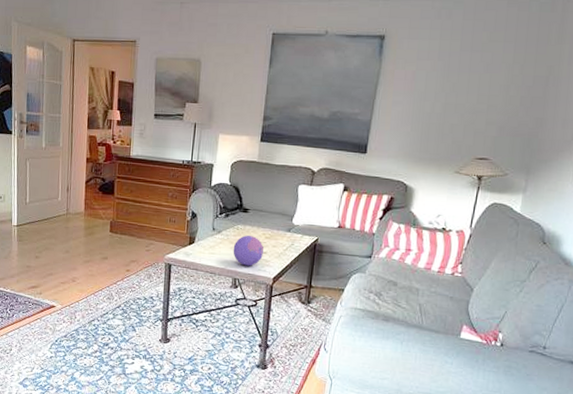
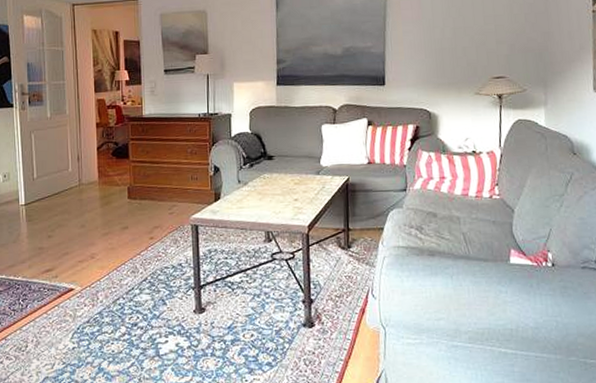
decorative ball: present [233,235,264,266] -> none [262,184,294,217]

